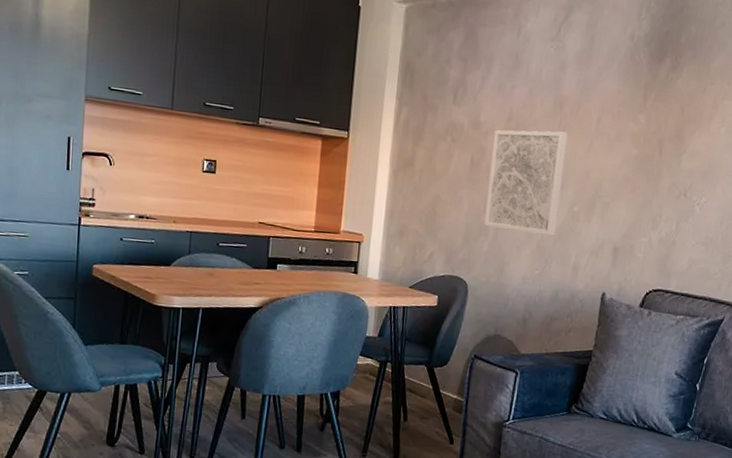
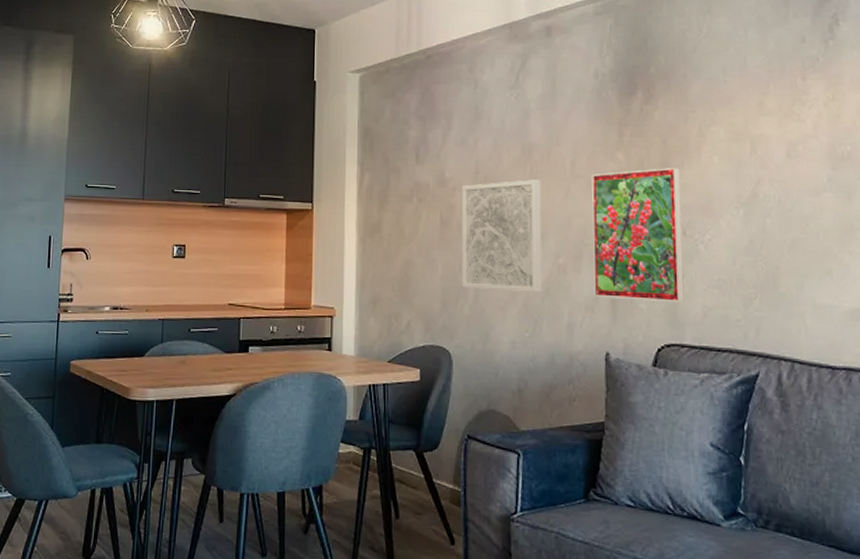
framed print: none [600,132,692,255] -> present [592,168,684,303]

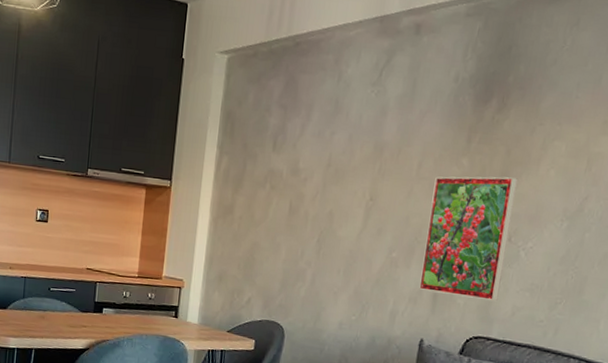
wall art: present [461,179,542,292] -> none [301,176,387,282]

